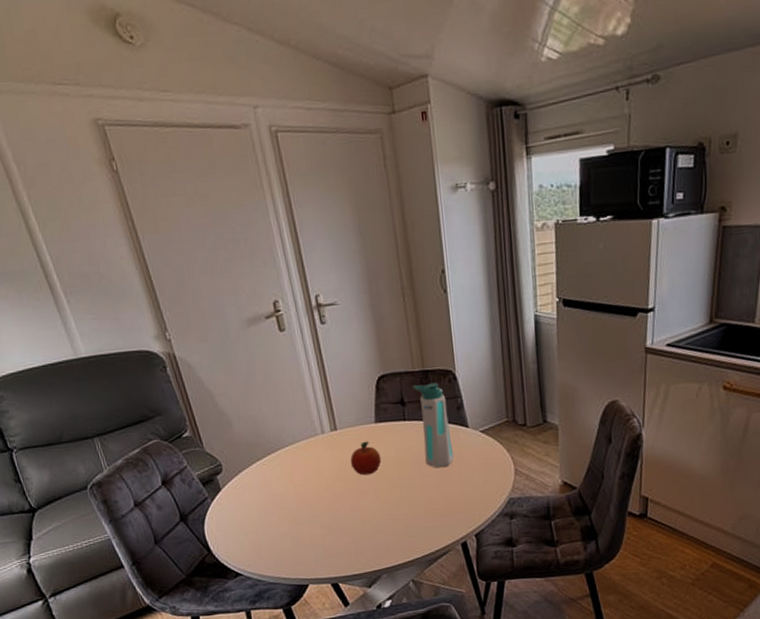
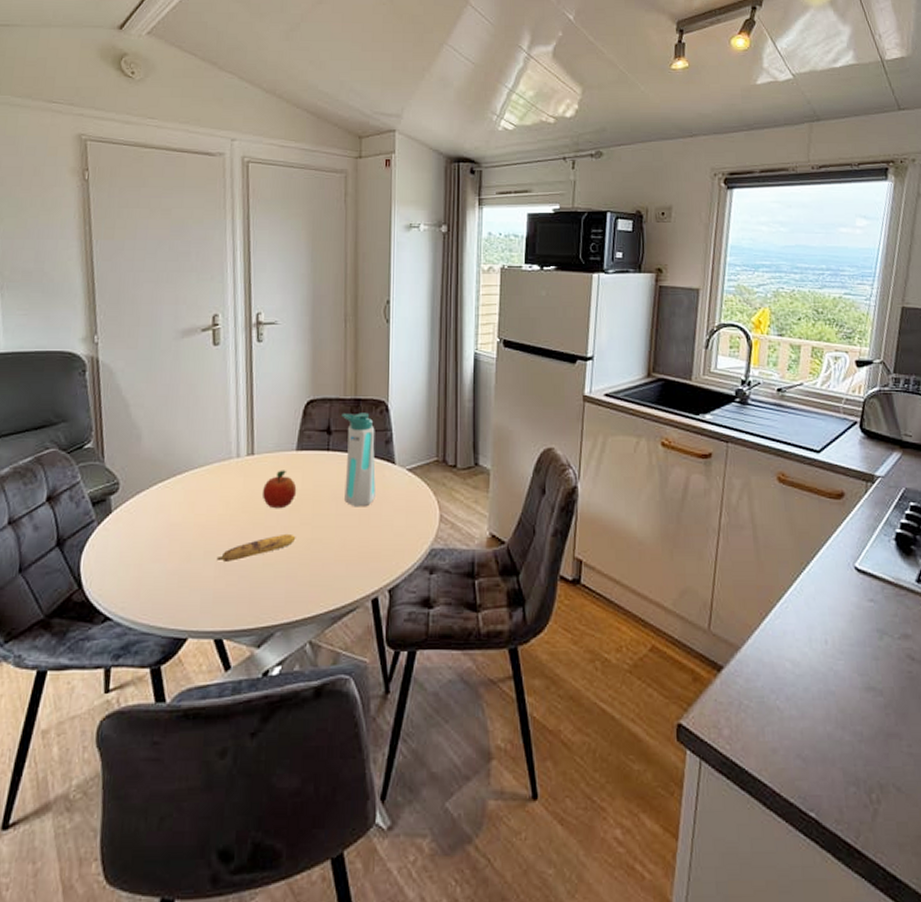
banana: none [320,495,387,523] -> present [216,533,296,562]

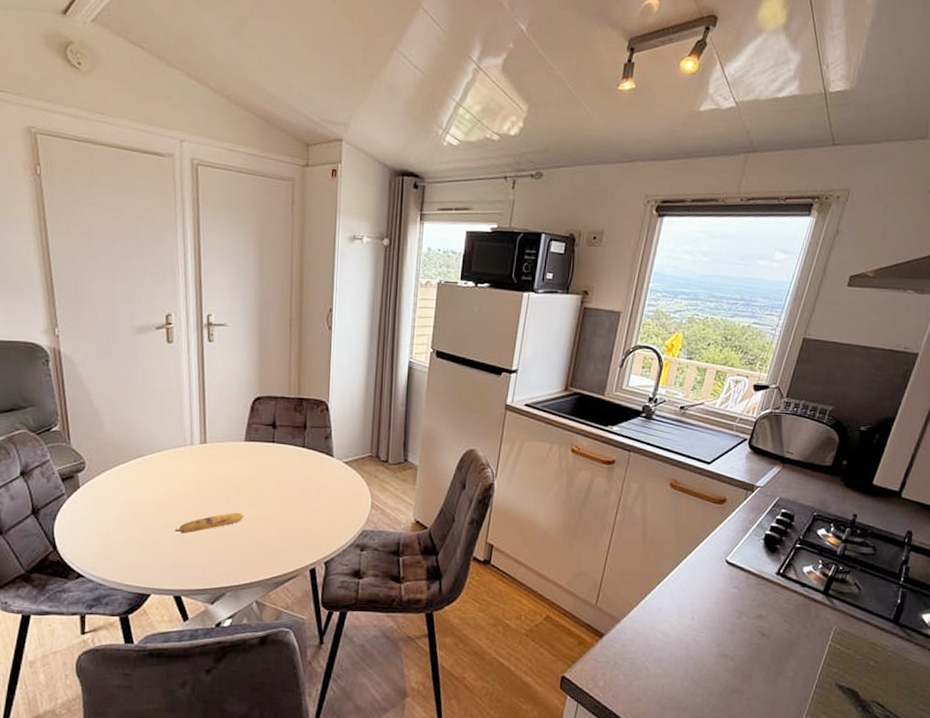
fruit: present [261,470,297,509] -> none [213,457,245,491]
water bottle: present [341,412,377,507] -> none [286,410,316,493]

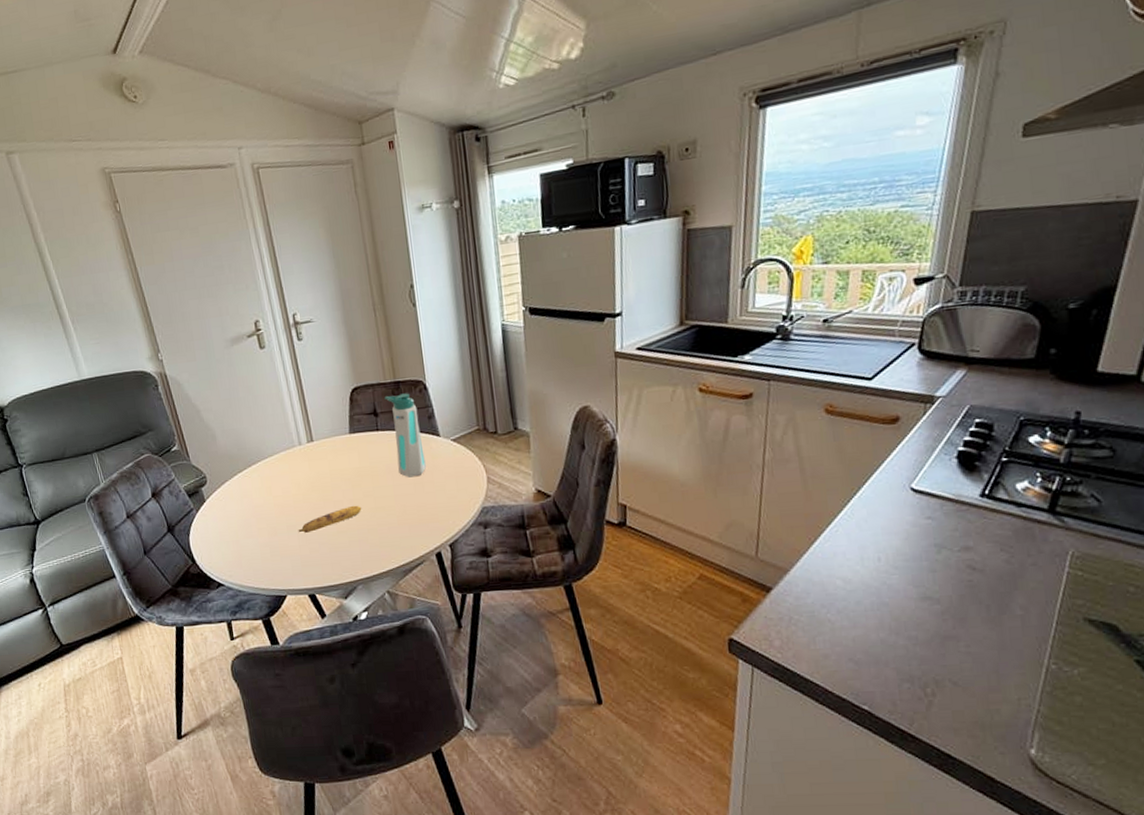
water bottle: none [286,410,316,493] -> present [384,393,427,478]

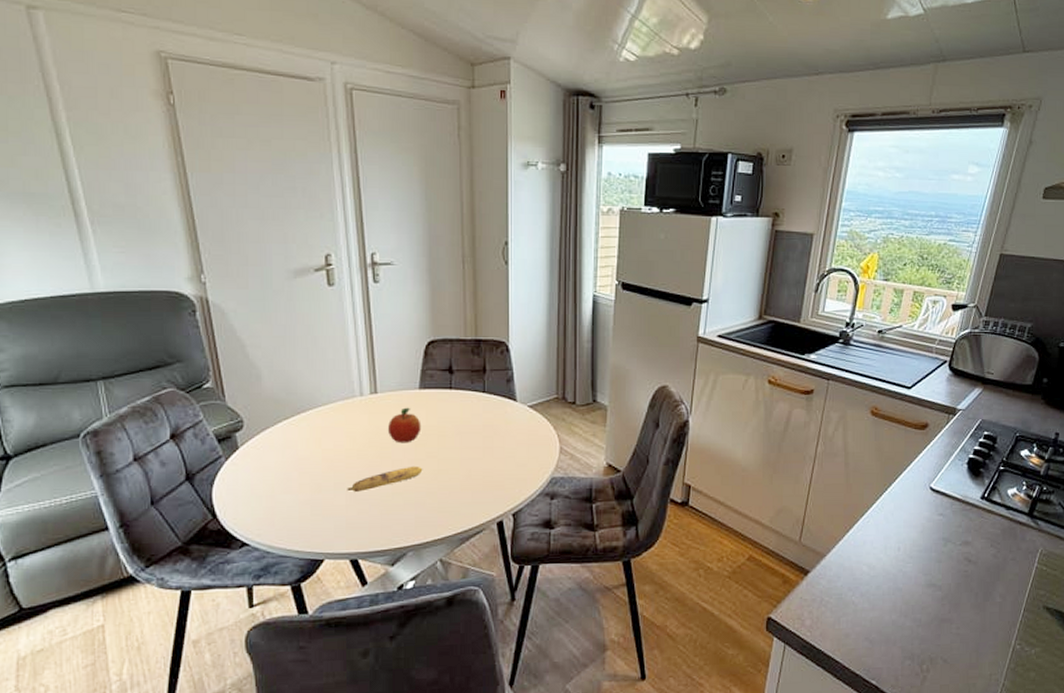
fruit: none [326,451,356,486] -> present [387,407,422,444]
water bottle: present [384,393,427,478] -> none [463,353,499,441]

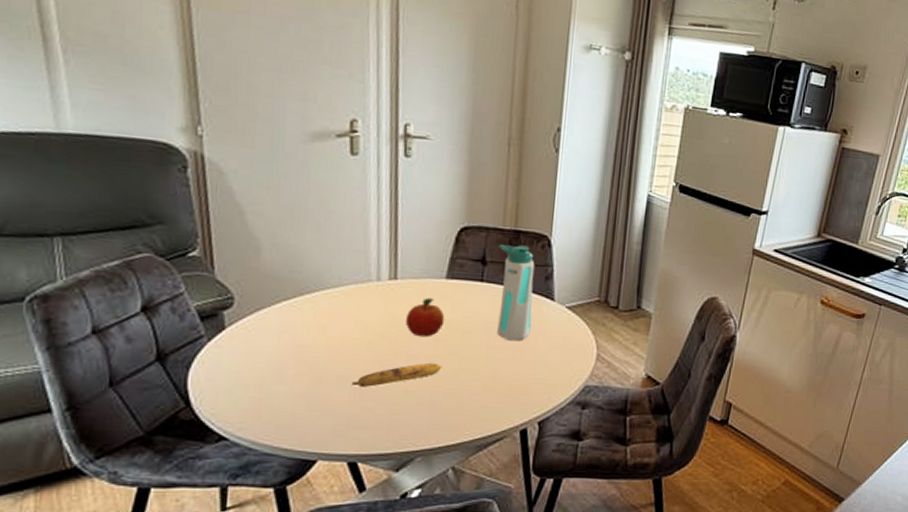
water bottle: none [463,353,499,441] -> present [497,245,535,341]

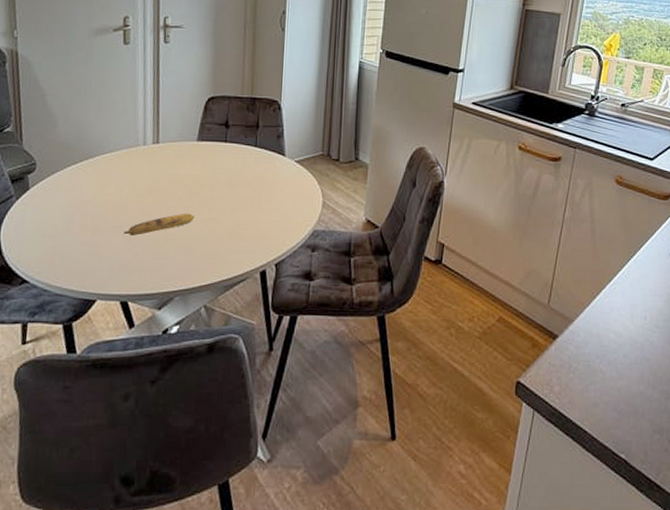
fruit: present [405,297,445,337] -> none [165,157,197,191]
water bottle: present [497,245,535,341] -> none [239,110,268,192]

